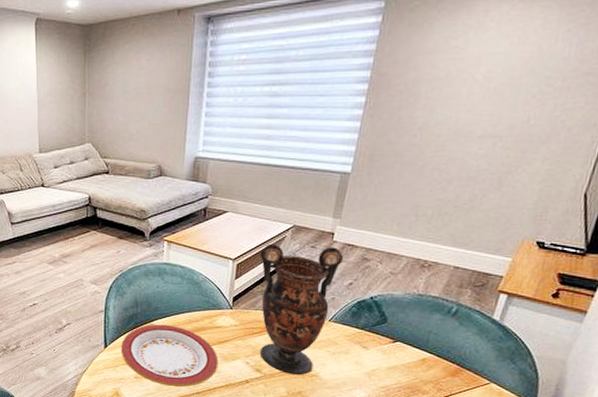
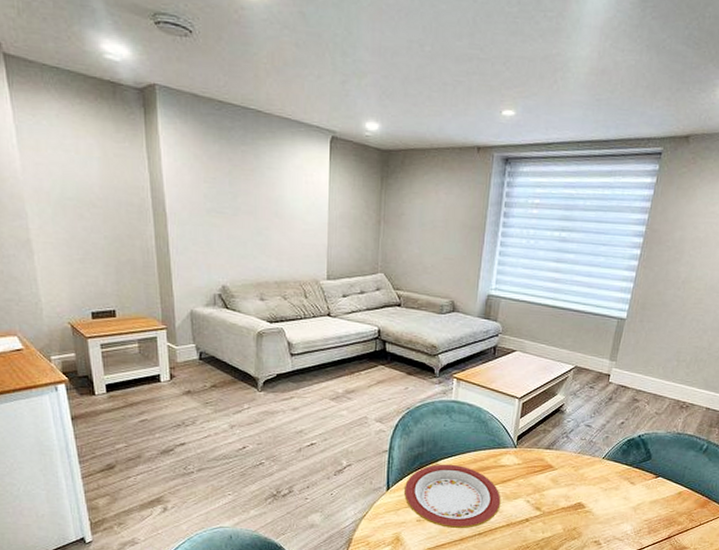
vase: present [259,243,343,376] -> none [540,383,617,512]

